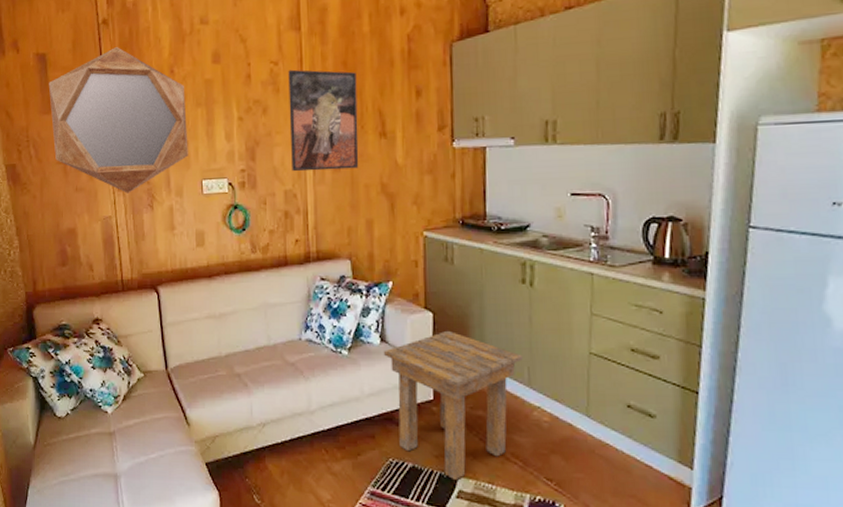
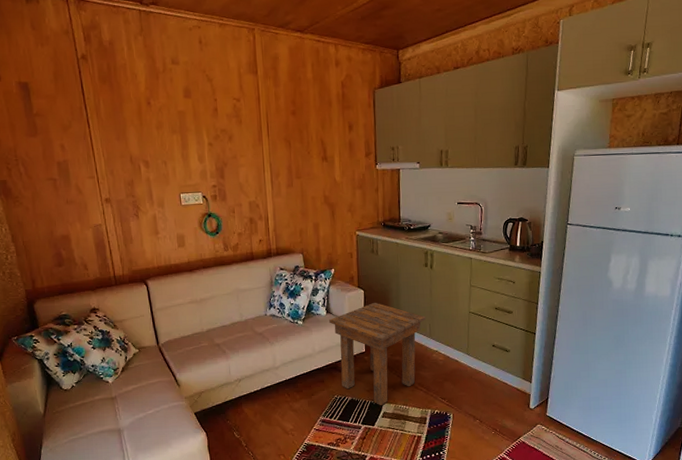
home mirror: present [48,47,188,193] -> none [33,80,167,205]
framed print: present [288,69,359,172] -> none [248,105,307,187]

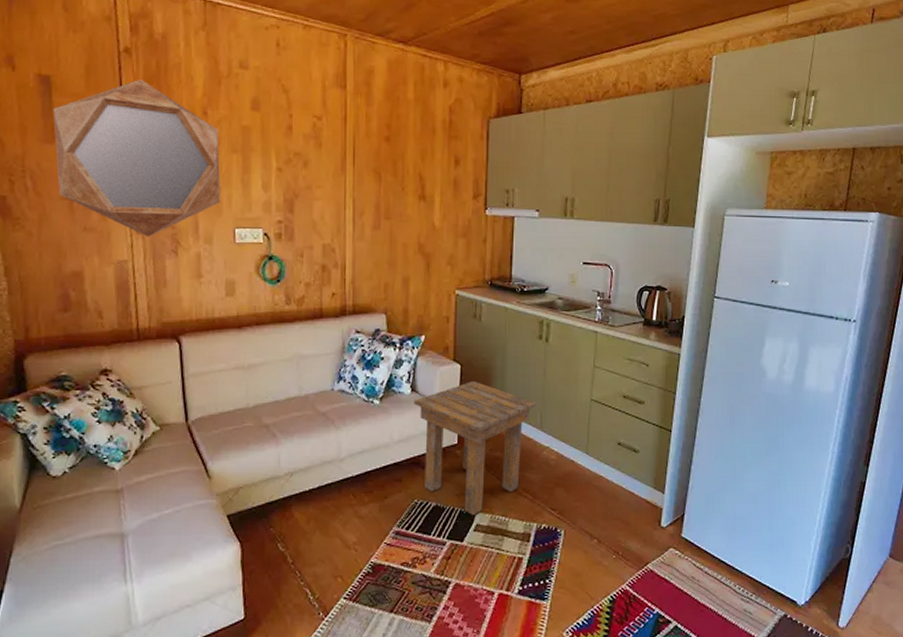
home mirror: none [33,80,167,205] -> present [52,80,221,237]

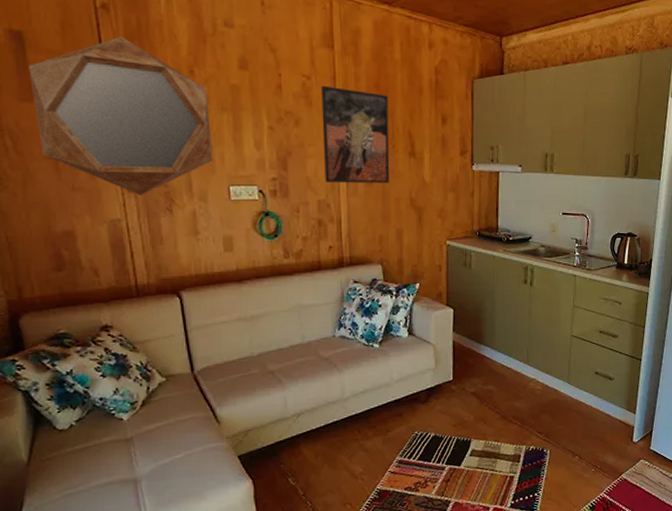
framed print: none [330,126,400,228] -> present [321,85,390,183]
side table: present [414,380,536,516] -> none [411,322,523,443]

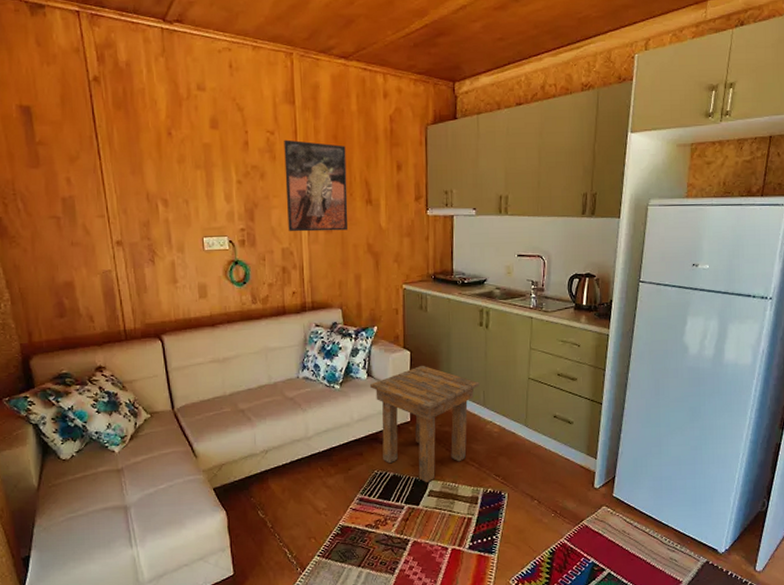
home mirror: present [28,37,213,196] -> none [35,106,189,249]
side table: none [411,322,523,443] -> present [370,365,479,483]

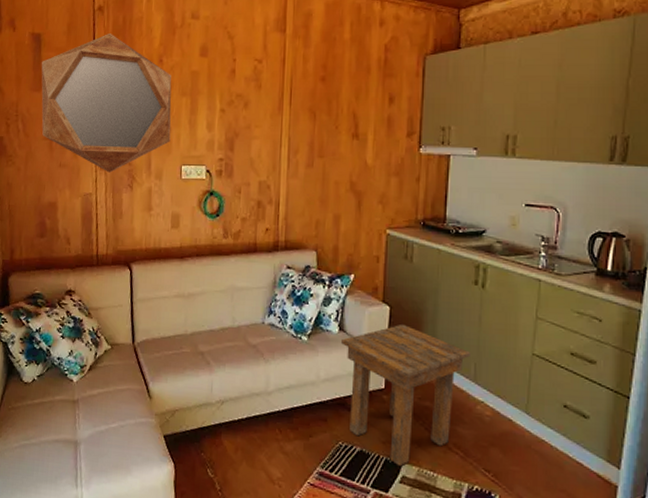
home mirror: none [35,106,189,249] -> present [41,33,172,173]
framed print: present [284,139,348,232] -> none [267,68,335,166]

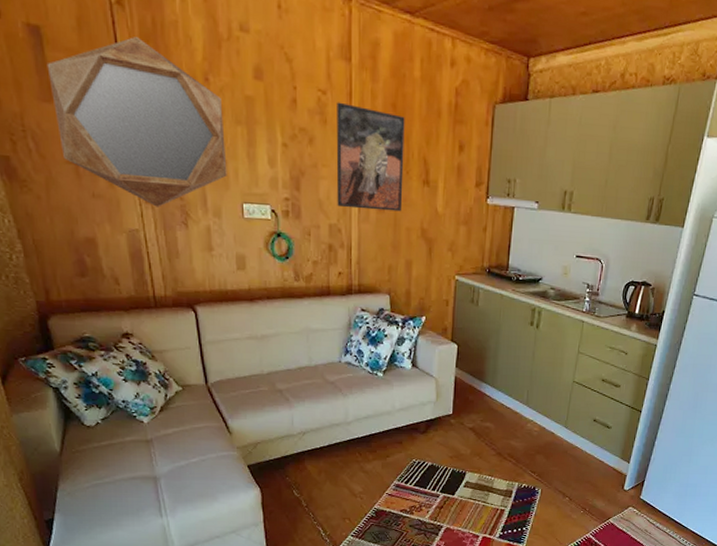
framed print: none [267,68,335,166] -> present [336,102,405,212]
side table: present [342,323,470,467] -> none [414,359,524,475]

